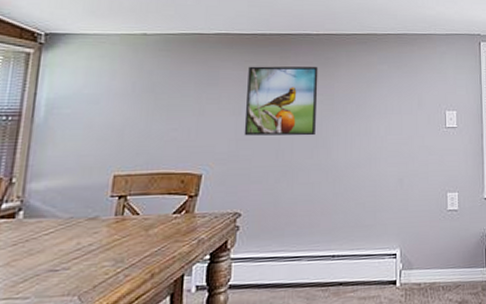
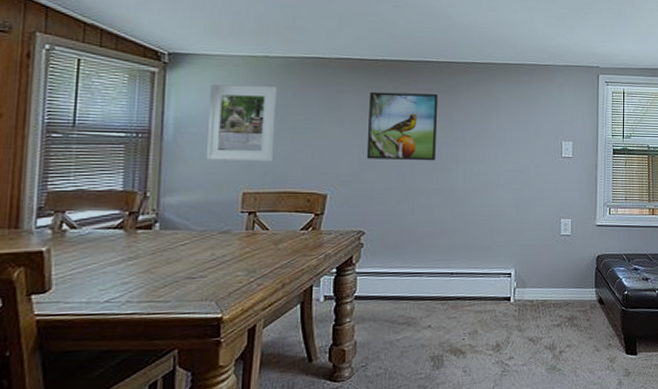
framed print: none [76,63,154,143] -> present [205,84,277,162]

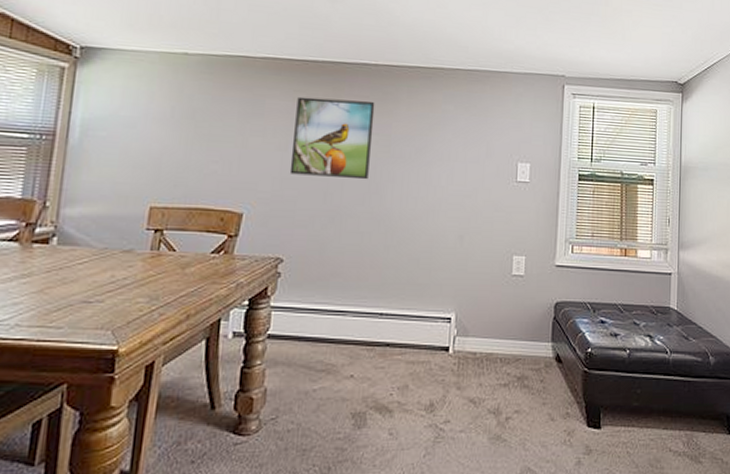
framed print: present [205,84,277,162] -> none [112,82,195,173]

